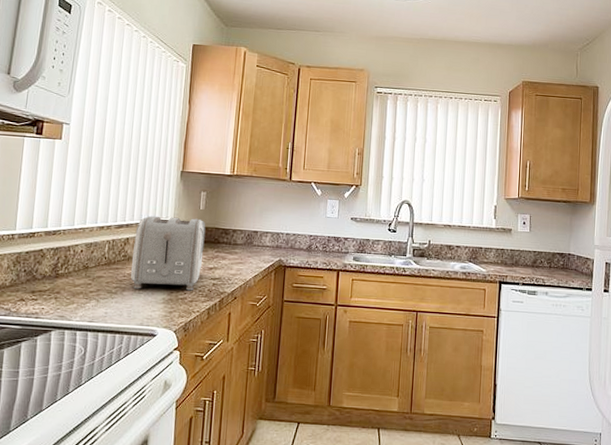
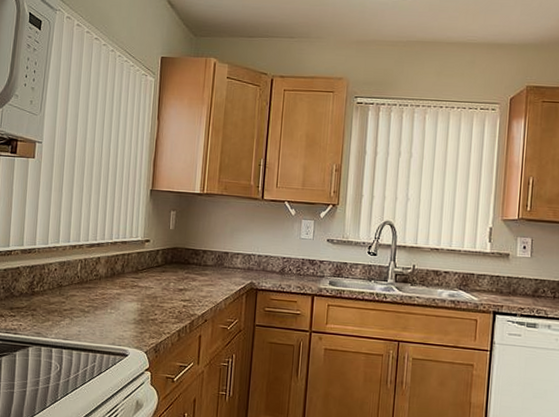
toaster: present [130,215,206,291] -> none [102,235,176,312]

